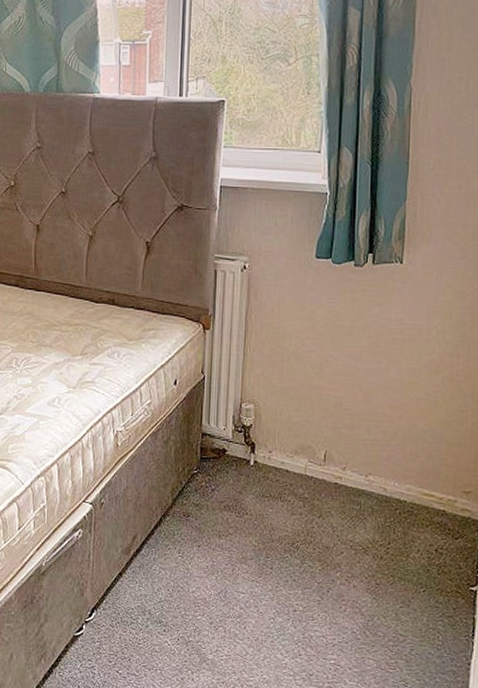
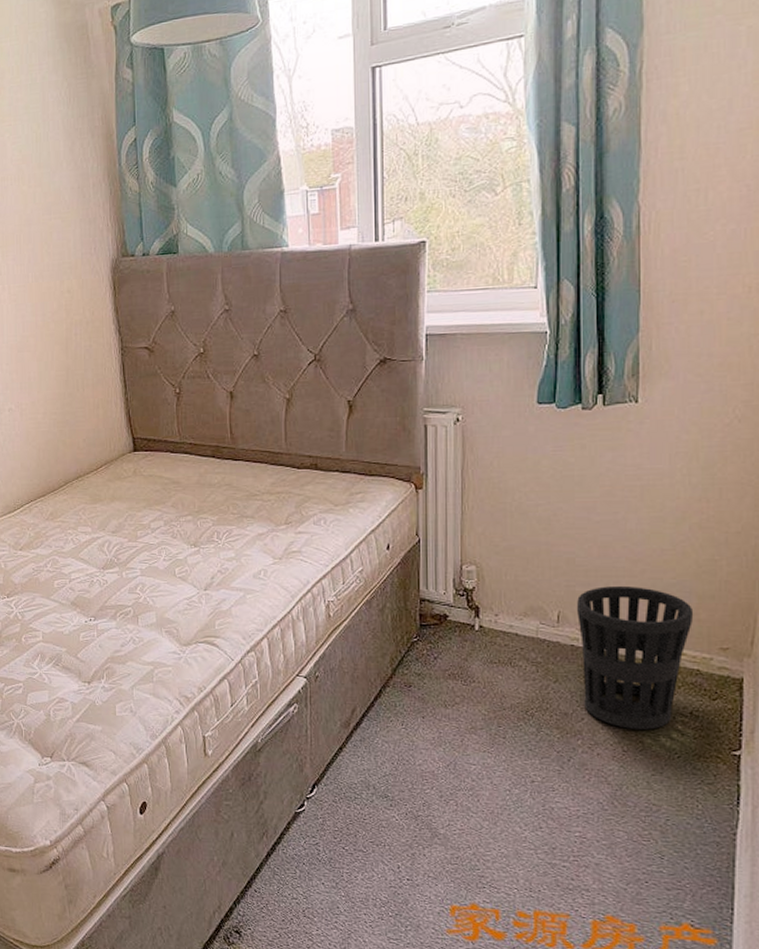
wastebasket: none [341,430,442,565] -> present [576,586,694,730]

